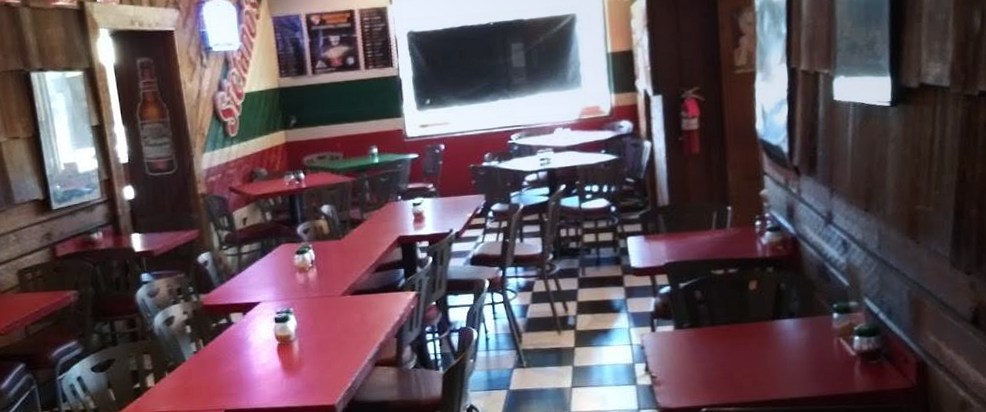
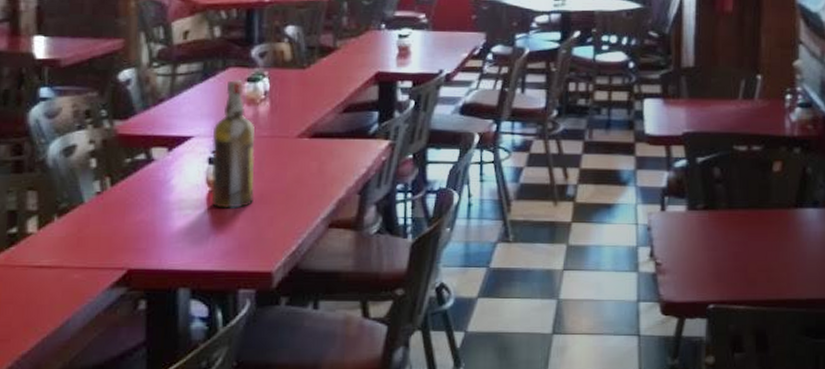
liquor bottle: none [275,253,314,357] -> present [211,79,256,209]

